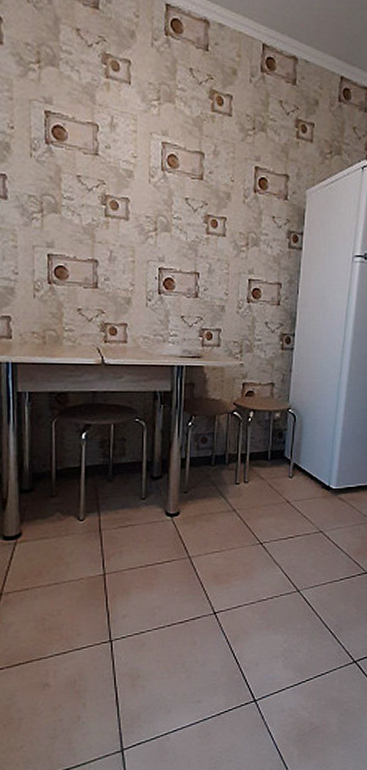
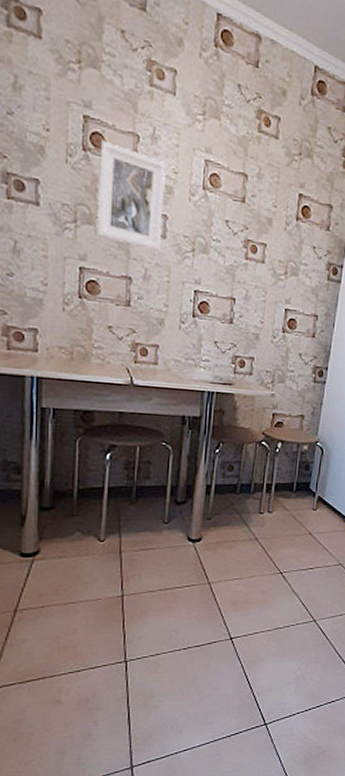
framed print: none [62,133,125,232] -> present [97,141,166,250]

